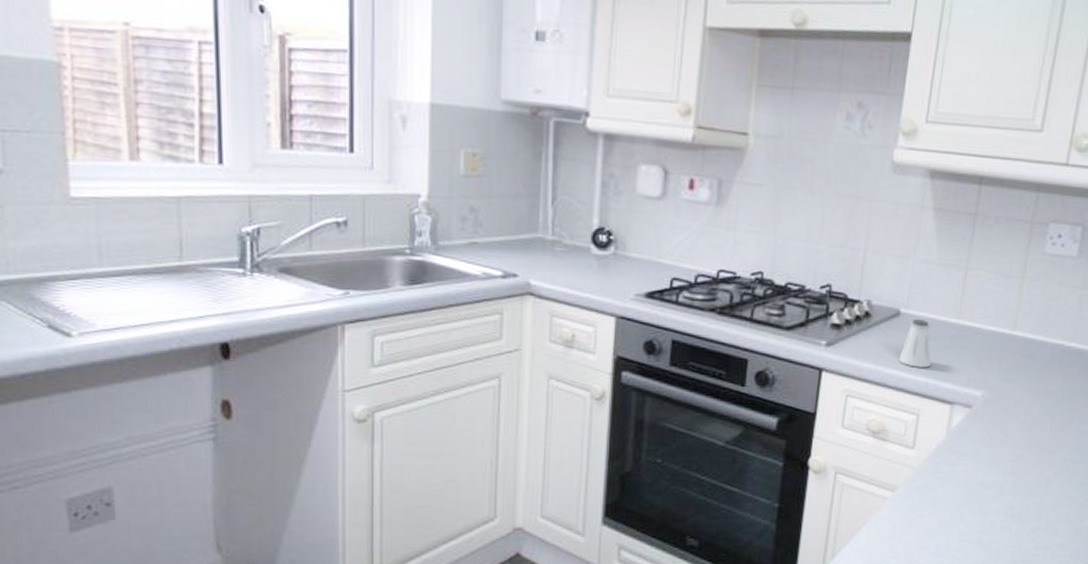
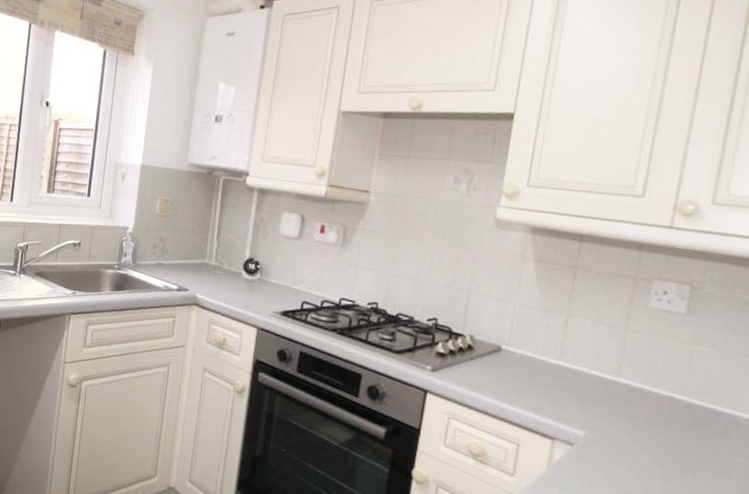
saltshaker: present [898,318,931,368] -> none [499,355,532,402]

